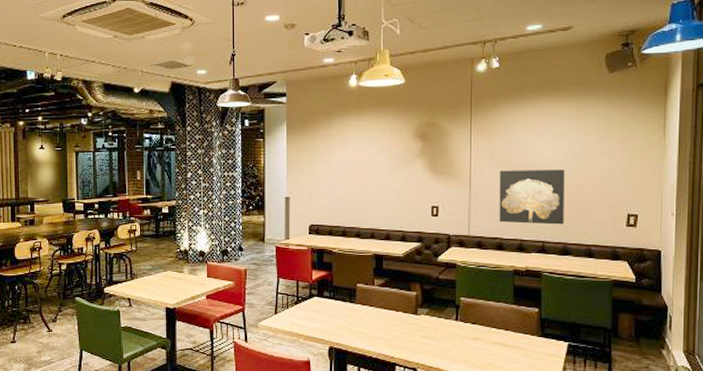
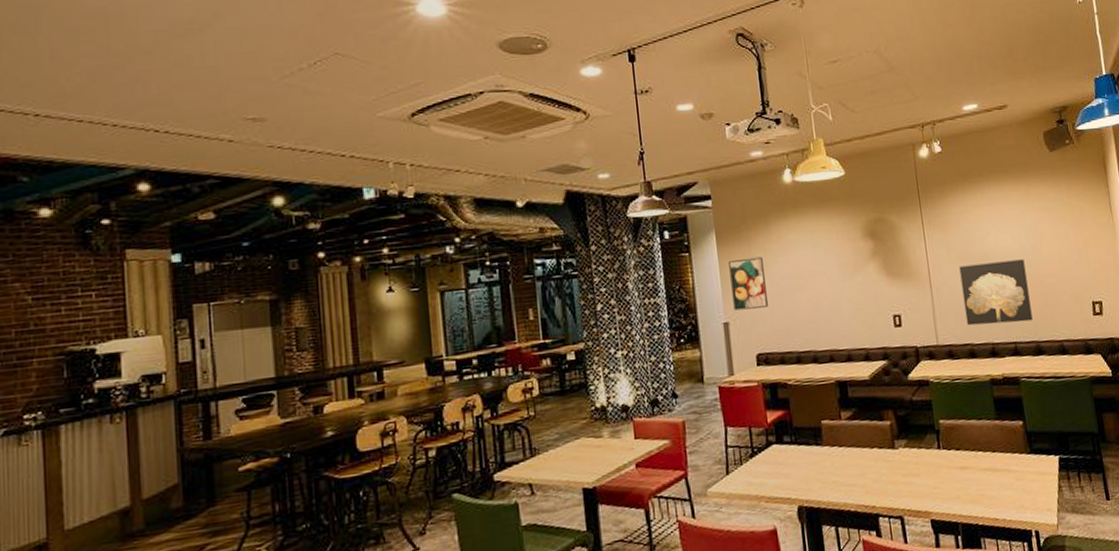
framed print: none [295,147,323,188] -> present [729,256,768,311]

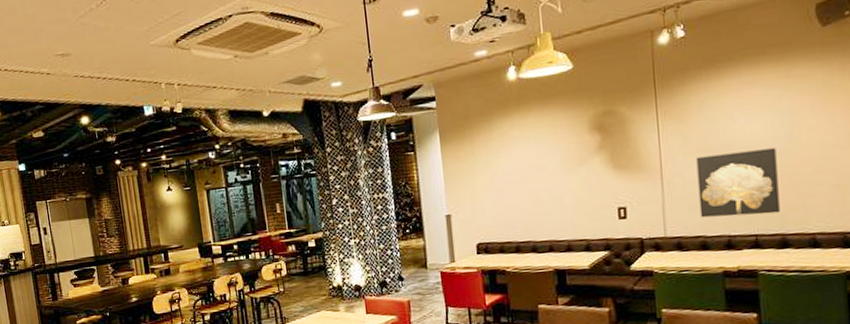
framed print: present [729,256,768,311] -> none [451,153,489,204]

